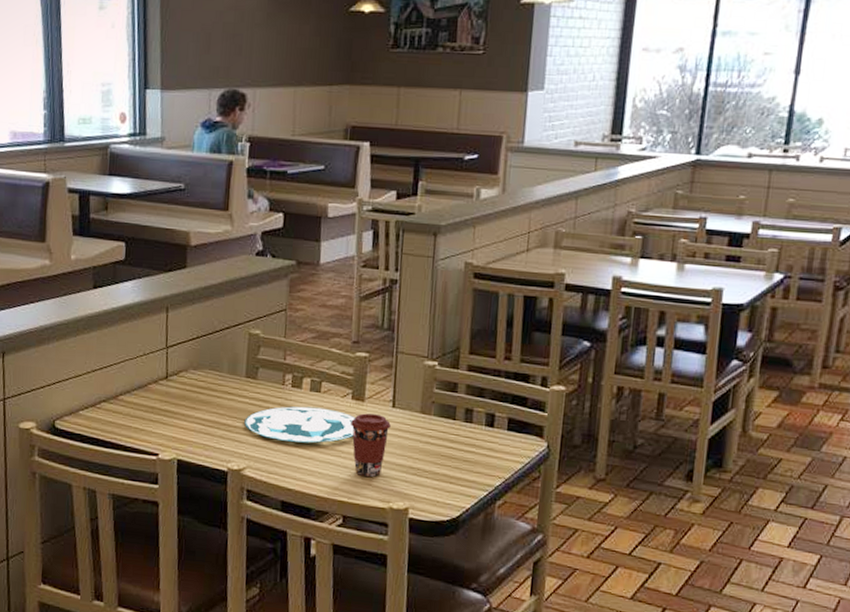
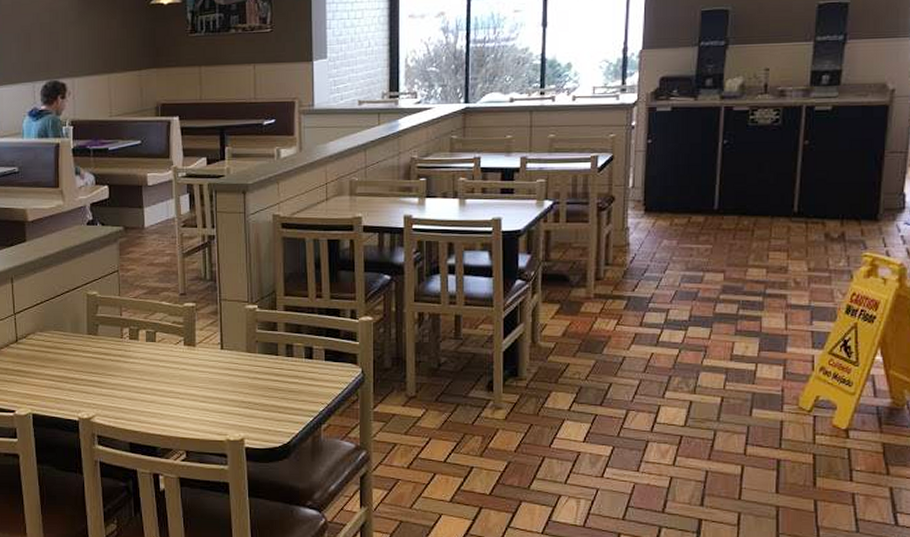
plate: present [244,406,356,443] -> none [90,356,189,388]
coffee cup: present [349,413,391,477] -> none [184,357,221,413]

